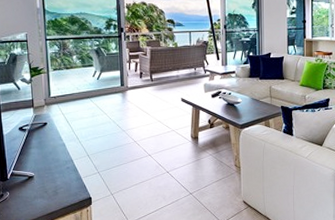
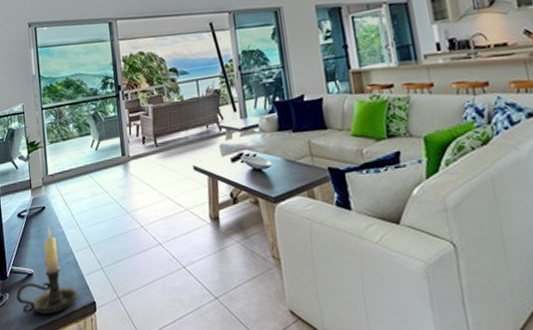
candle holder: none [16,139,75,207] -> present [15,227,78,314]

